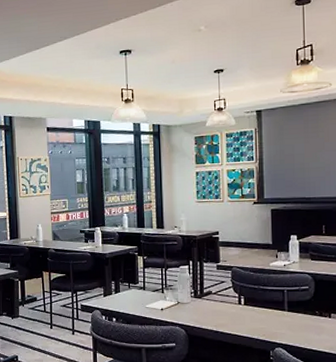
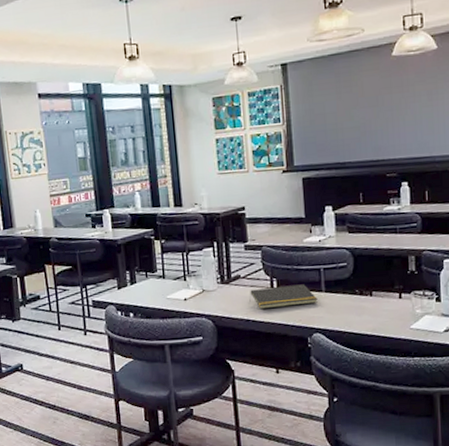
notepad: none [219,303,281,323] -> present [249,284,318,310]

